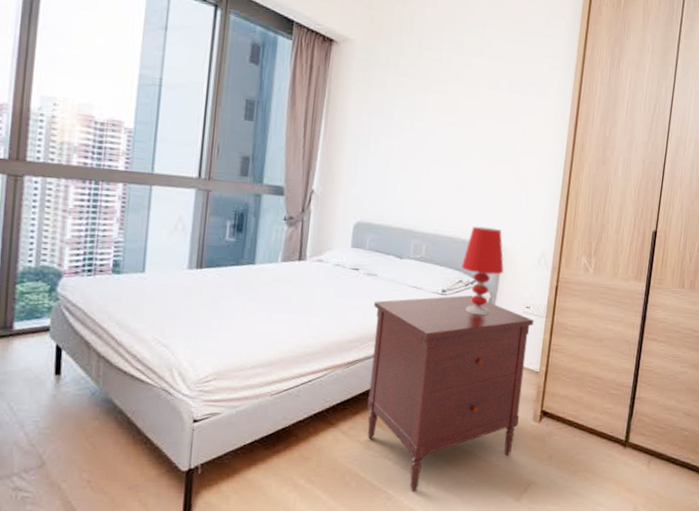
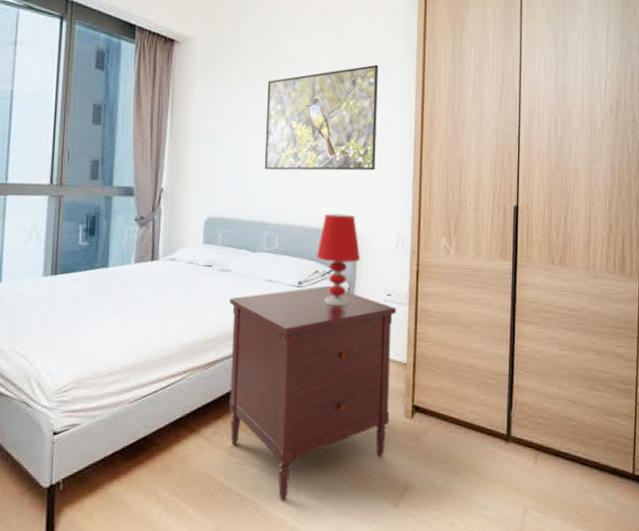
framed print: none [416,82,536,188] -> present [264,64,378,171]

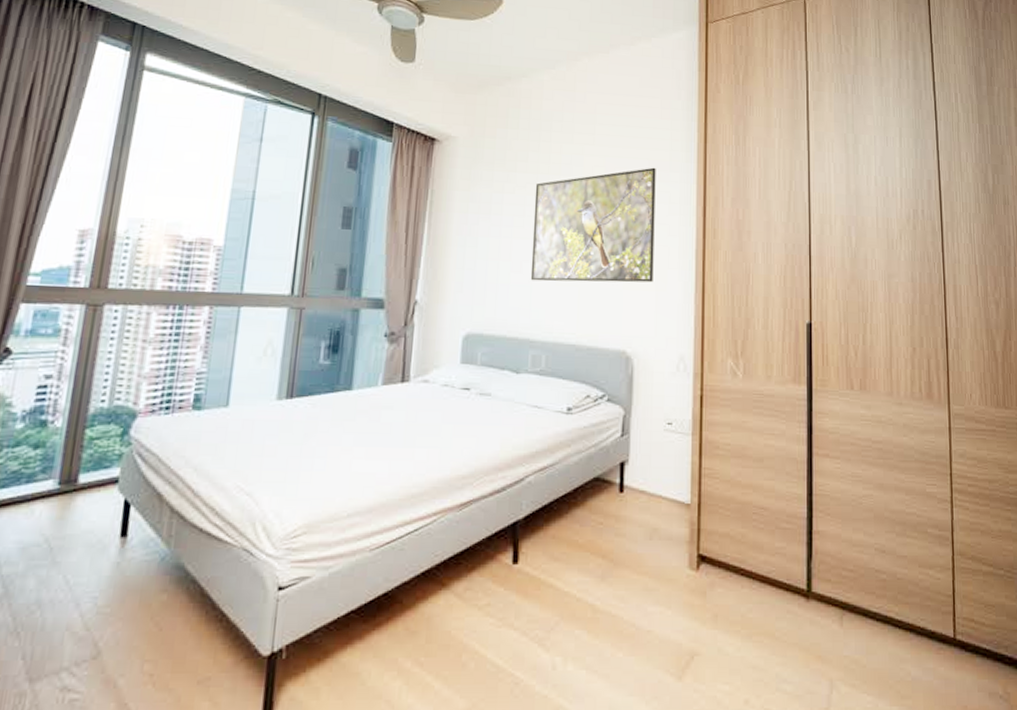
dresser: present [229,285,397,501] -> none [485,412,679,672]
table lamp: present [317,213,361,306] -> none [588,330,638,437]

